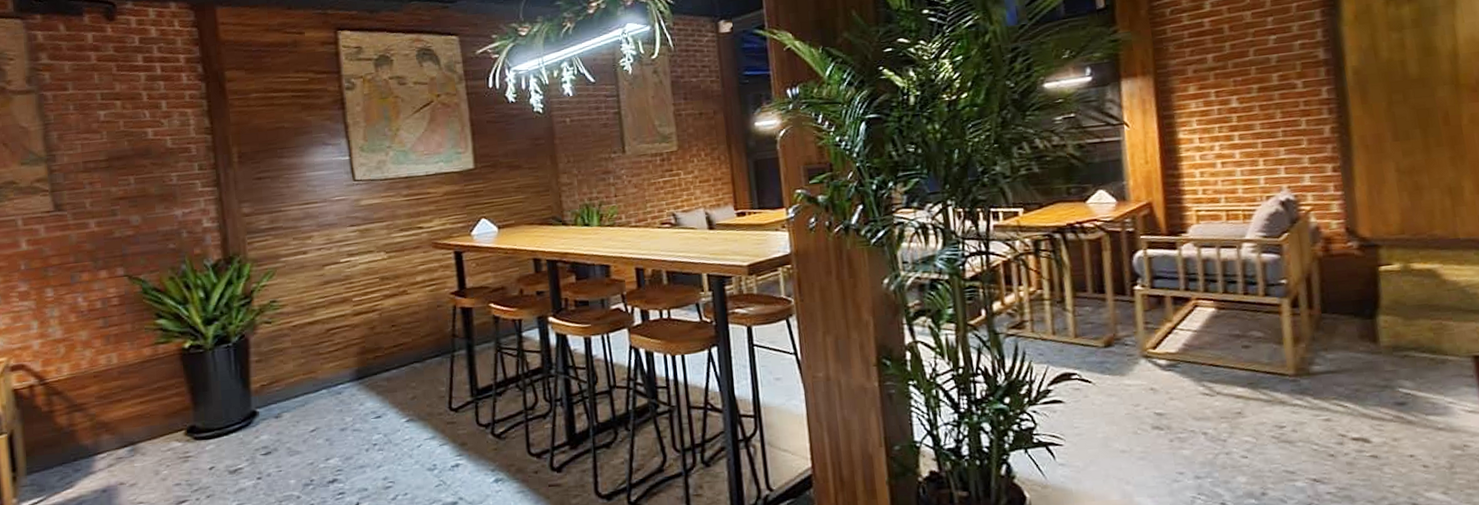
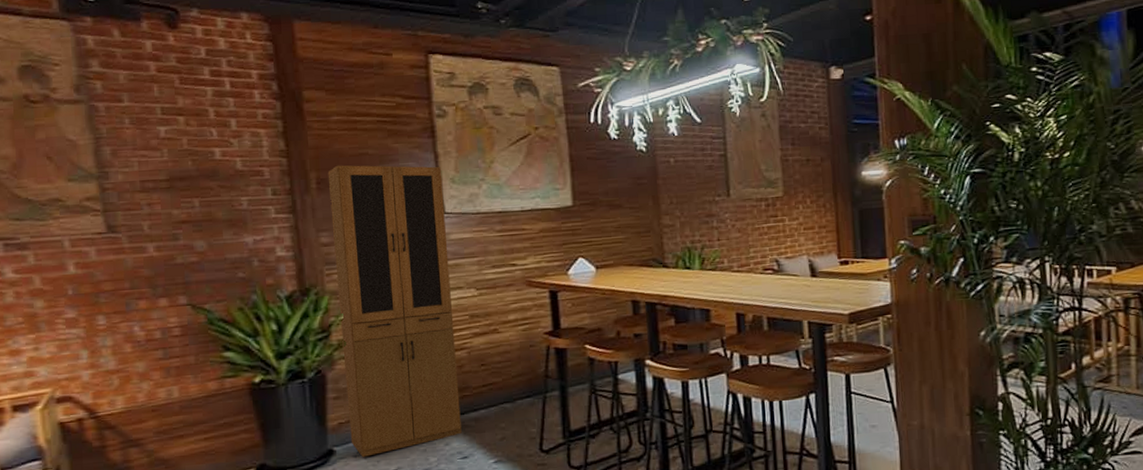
cabinet: none [248,136,375,418] -> present [327,165,462,457]

